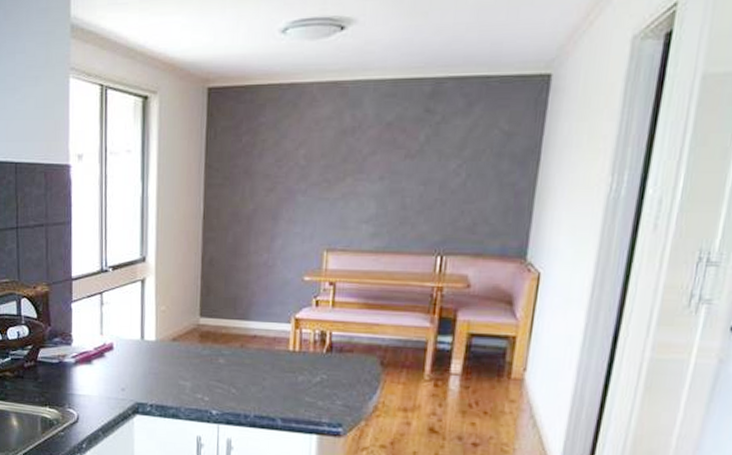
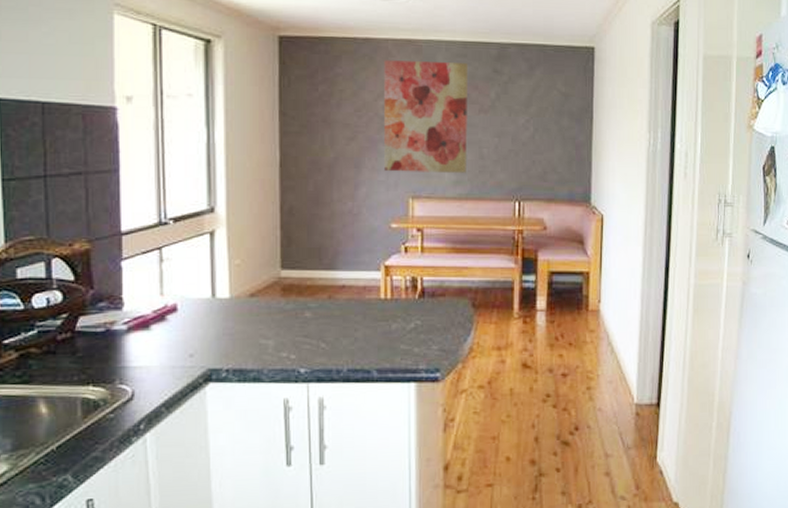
wall art: none [301,104,398,225] -> present [384,60,469,173]

